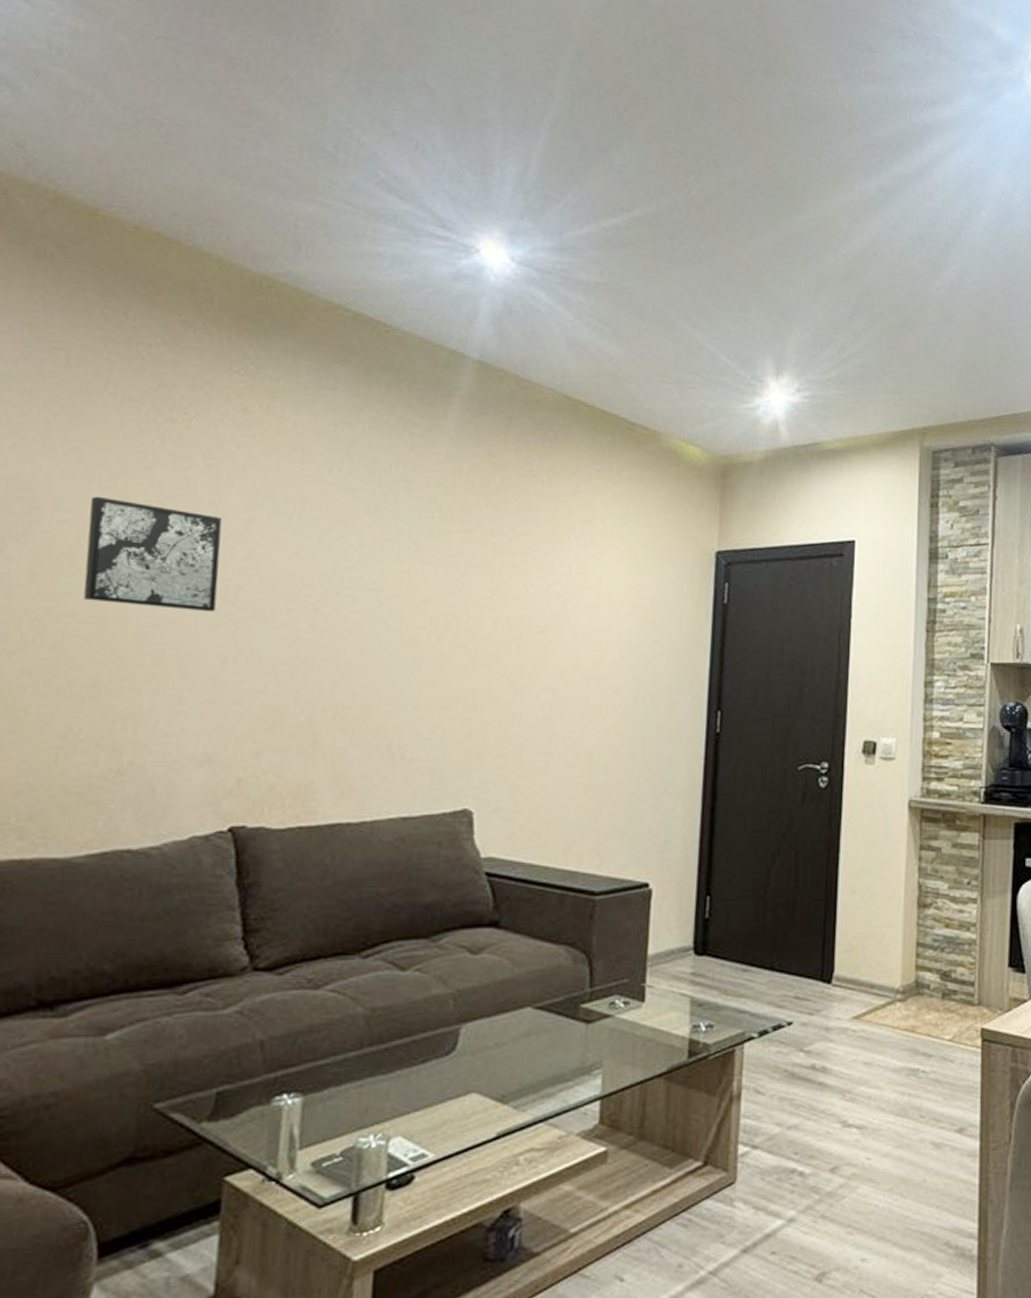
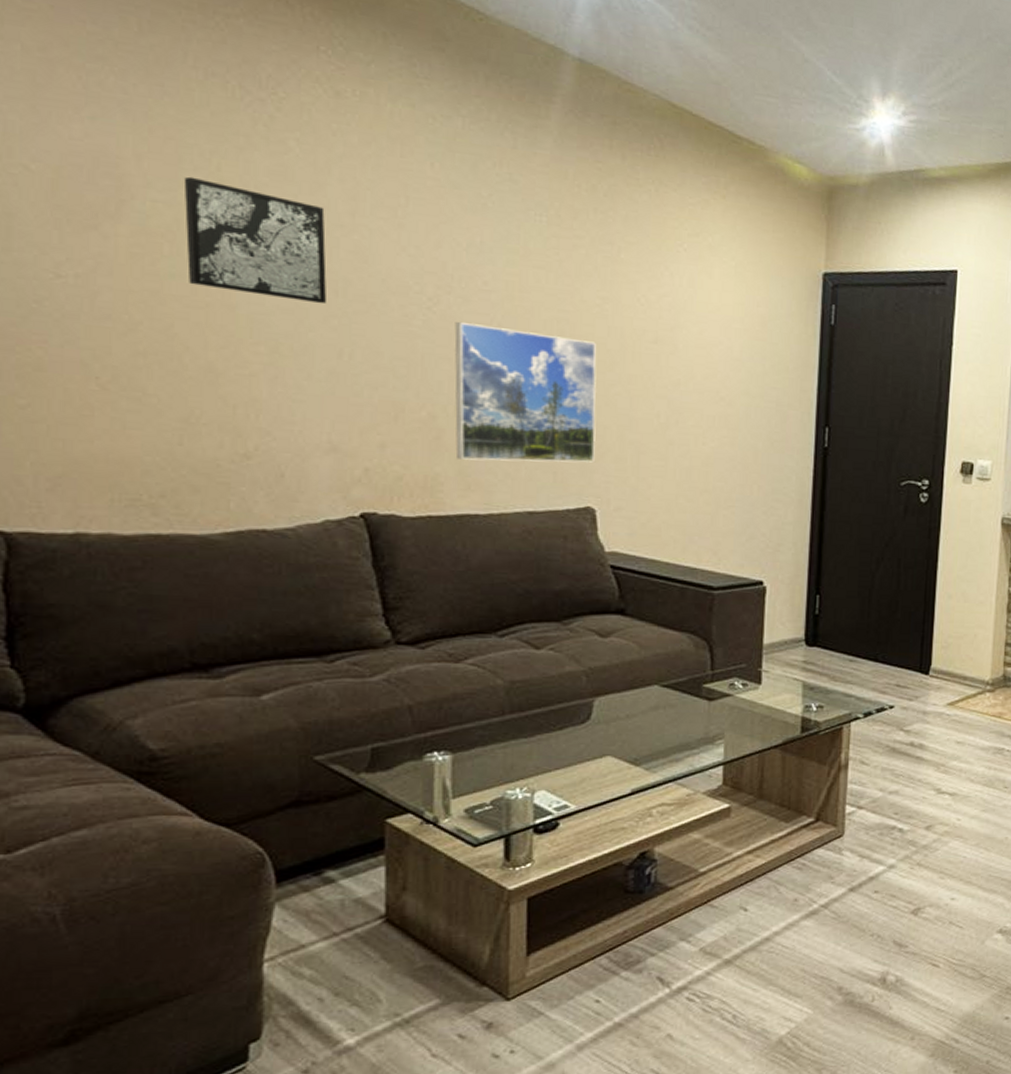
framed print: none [332,623,482,765] -> present [454,322,597,463]

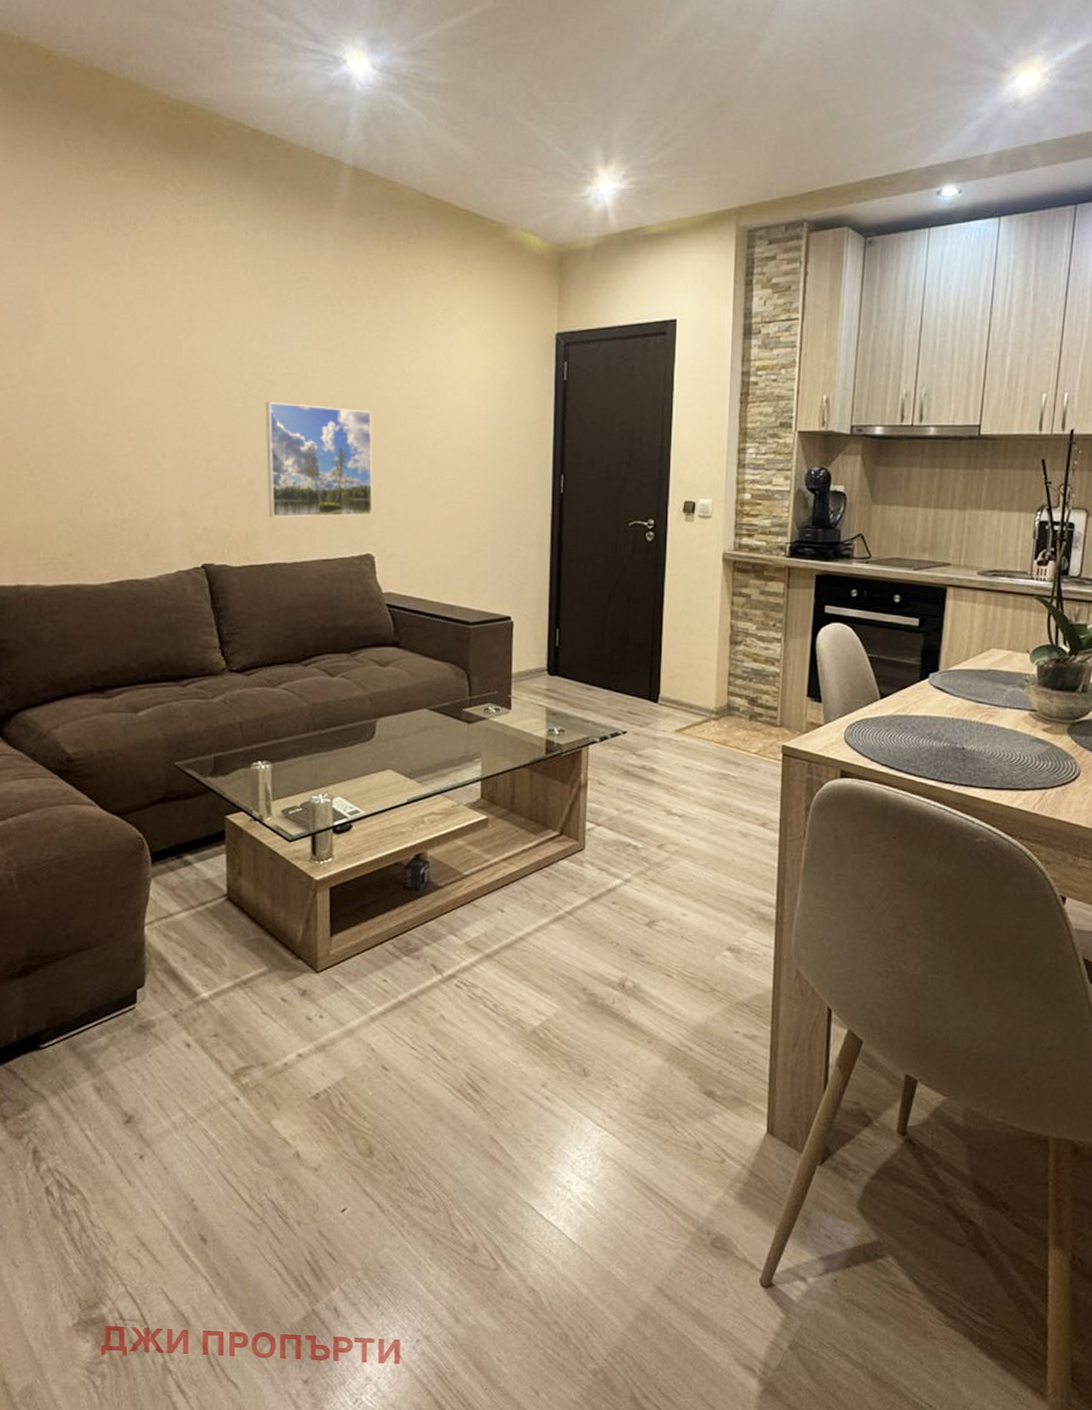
wall art: present [183,176,327,304] -> none [78,302,174,395]

